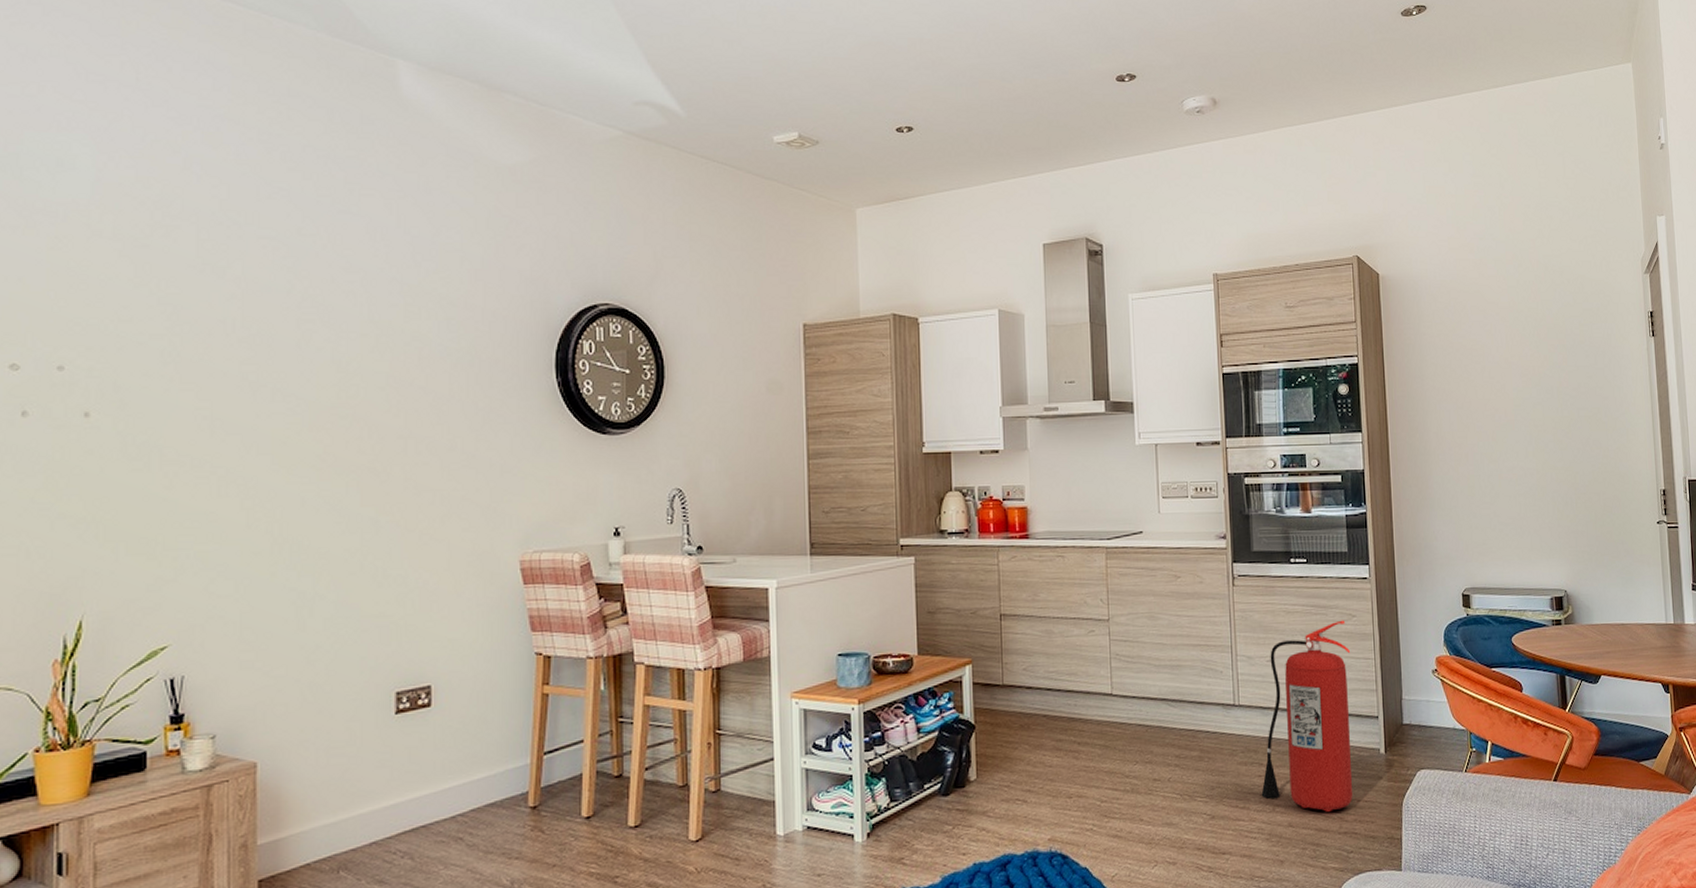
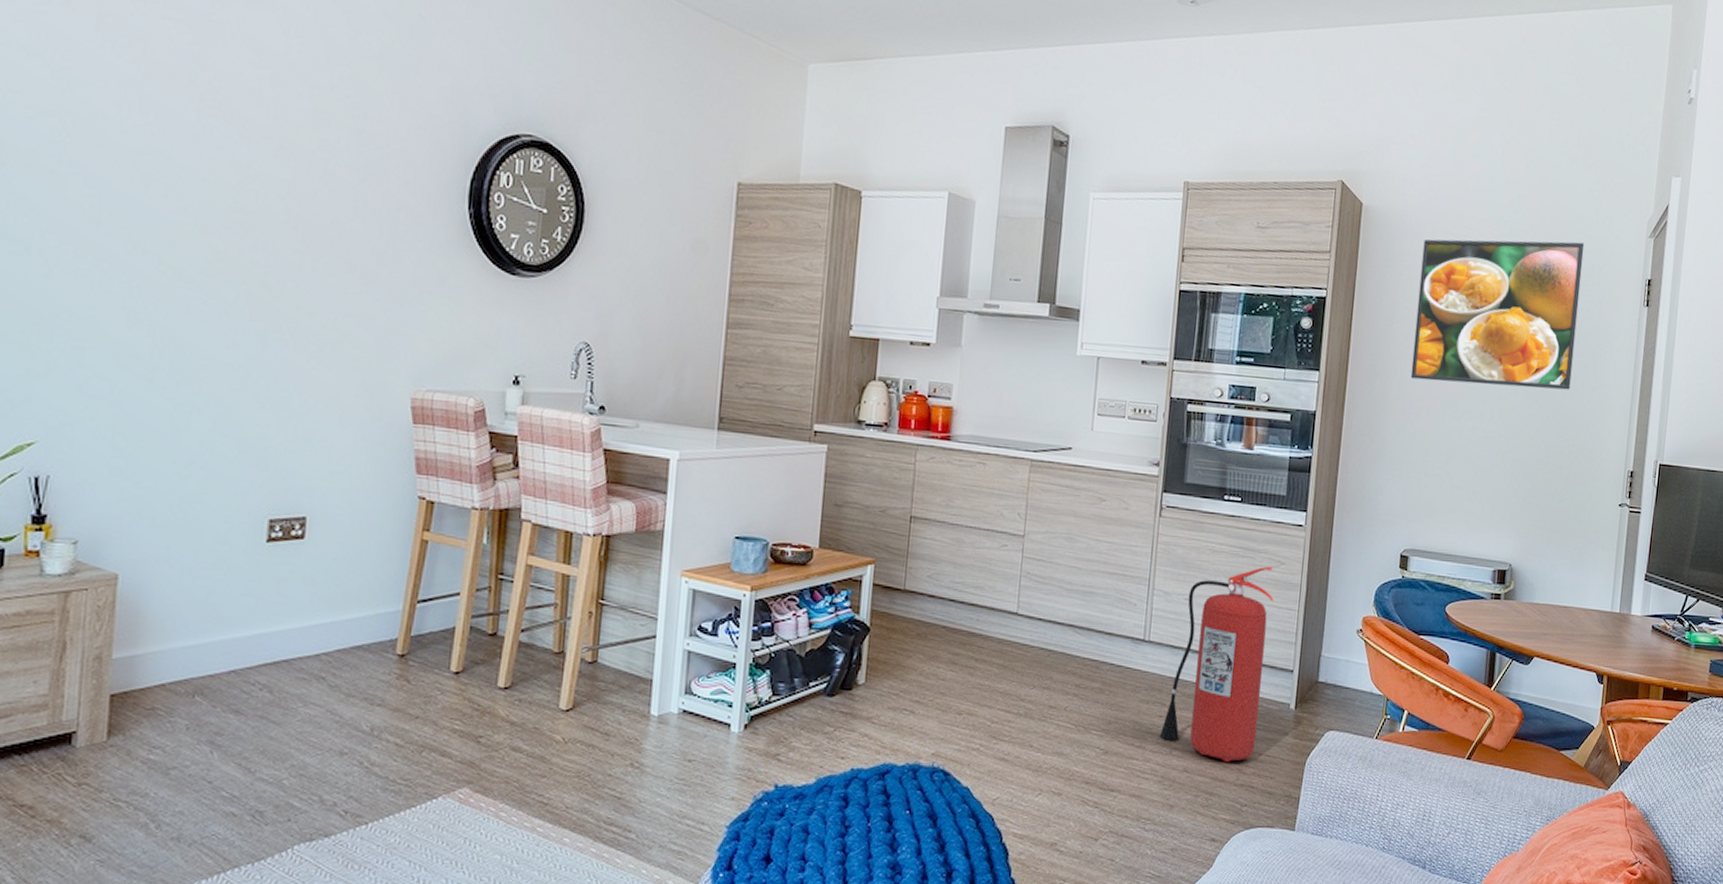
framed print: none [1440,285,1595,429] -> present [1410,239,1585,390]

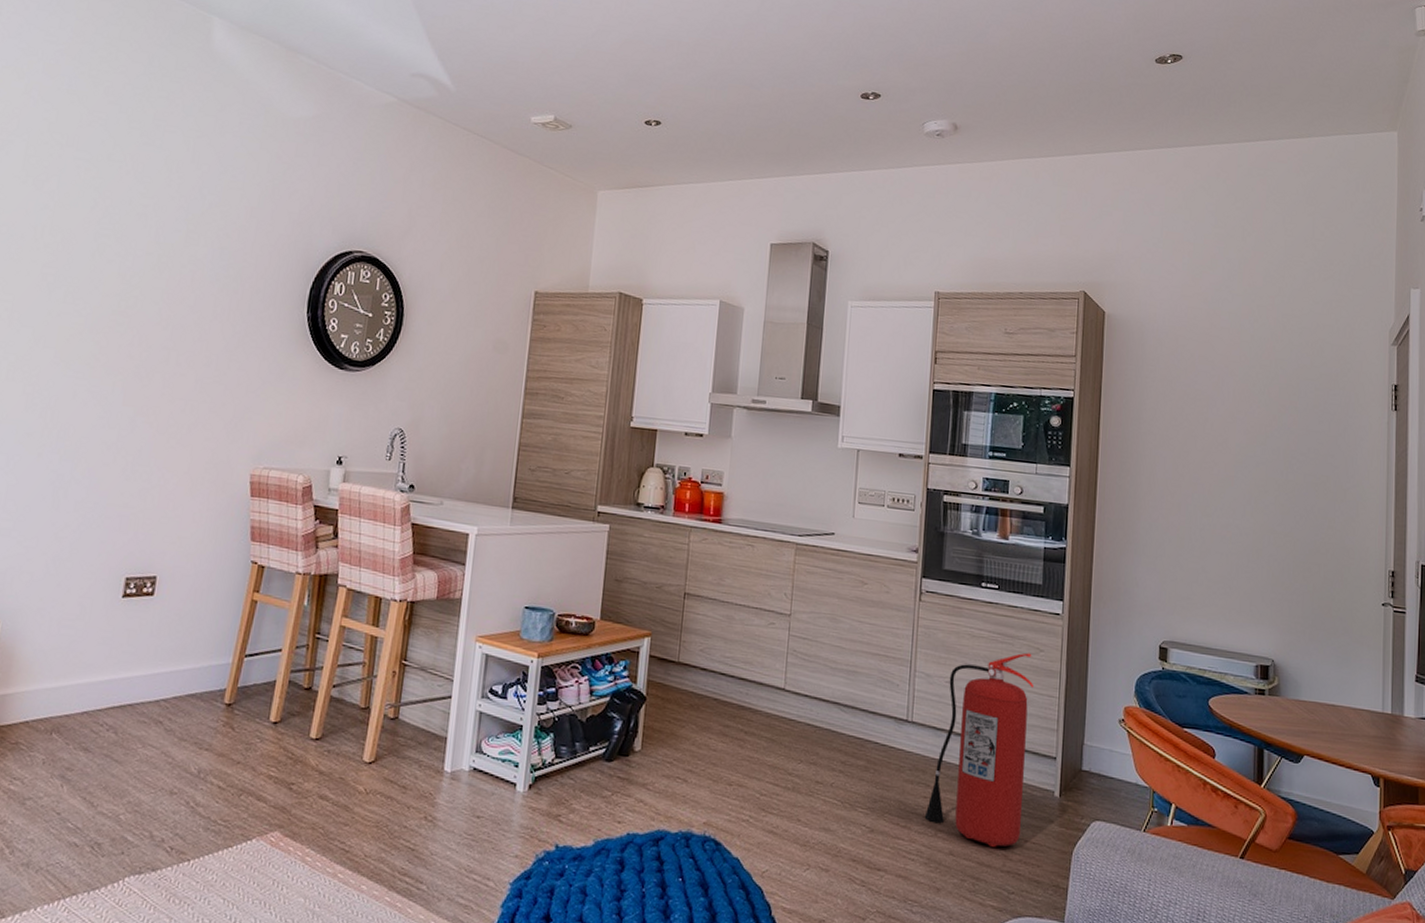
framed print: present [1410,239,1585,390] -> none [1160,345,1327,490]

